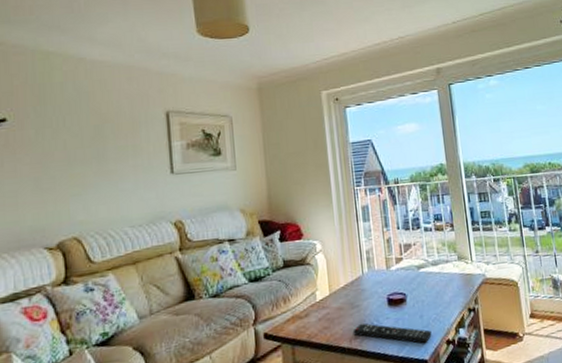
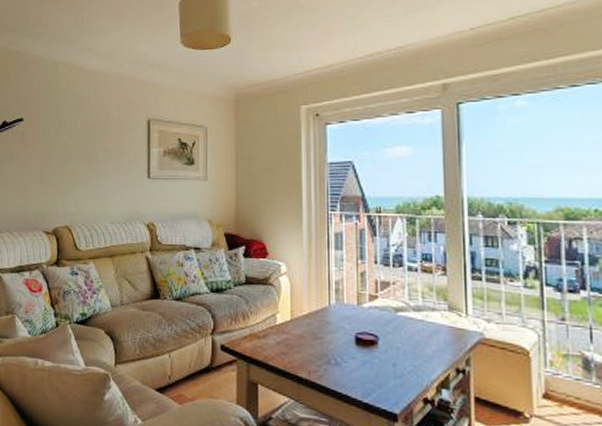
remote control: present [352,322,432,344] -> none [312,356,405,396]

